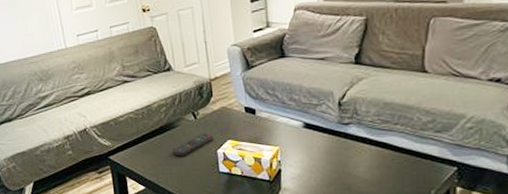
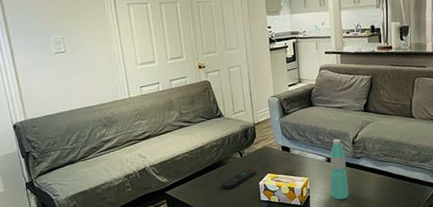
water bottle: none [308,98,333,176] -> present [330,138,349,200]

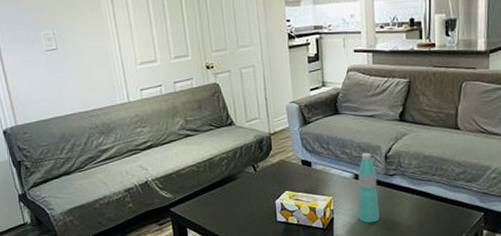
remote control: present [222,168,256,189] -> none [233,184,272,207]

